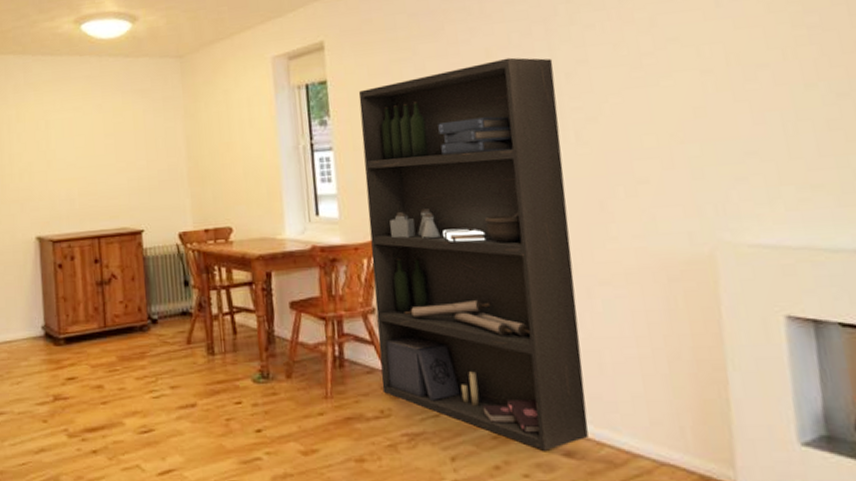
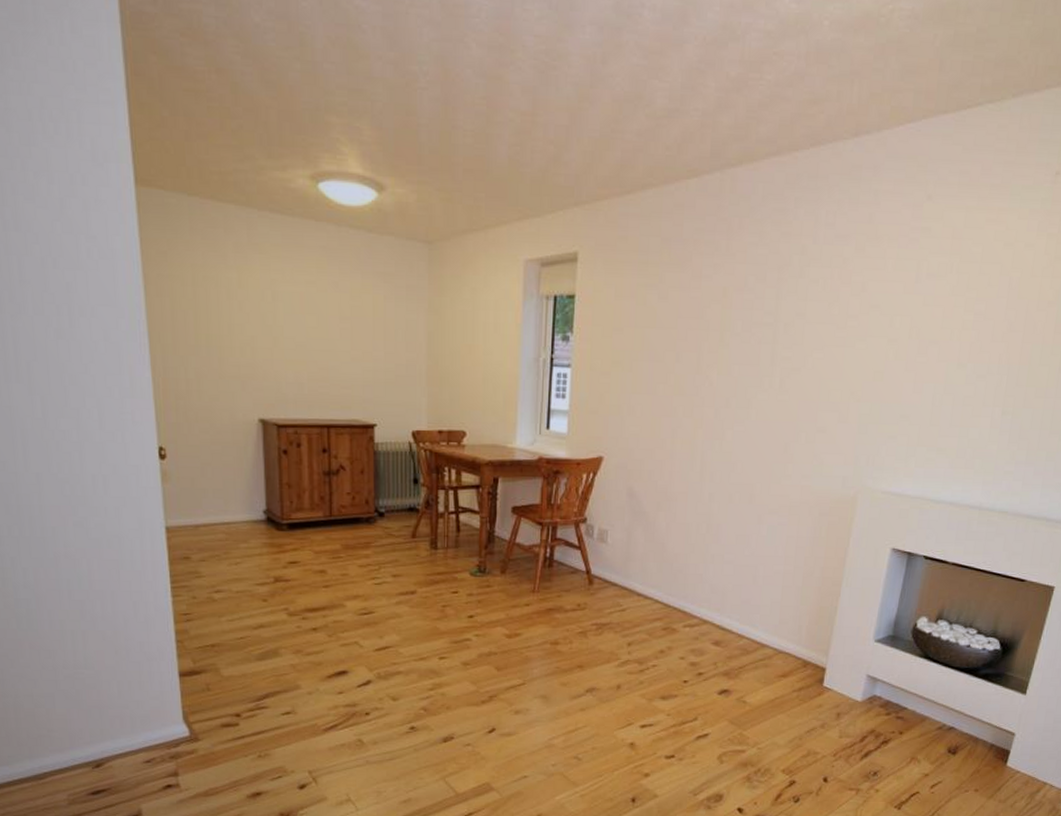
bookshelf: present [358,57,589,451] -> none [582,300,777,640]

